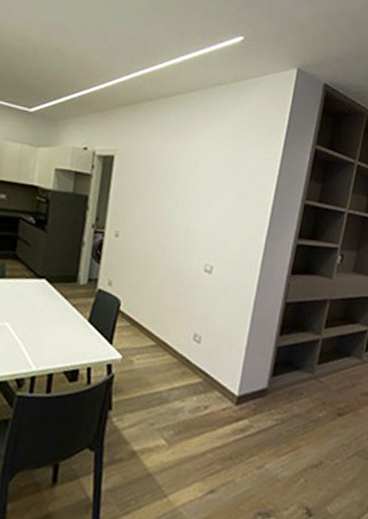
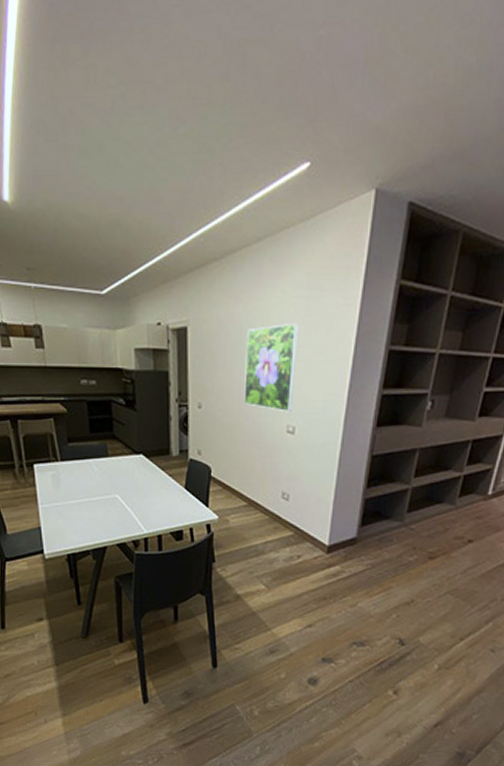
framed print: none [163,166,224,252] -> present [244,322,298,413]

